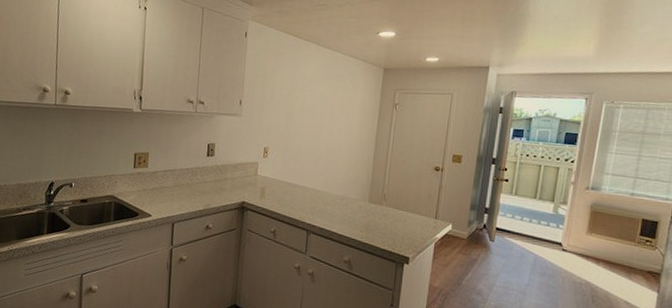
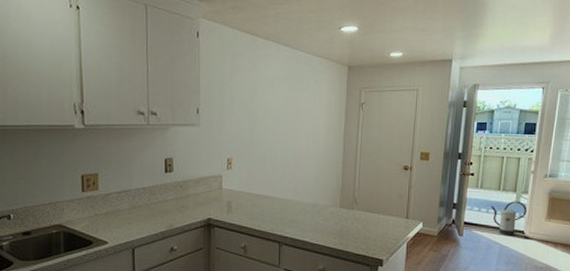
watering can: none [525,211,565,247] -> present [490,201,527,235]

